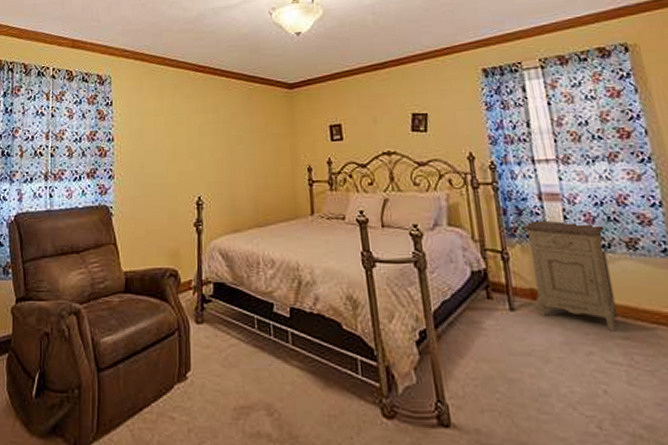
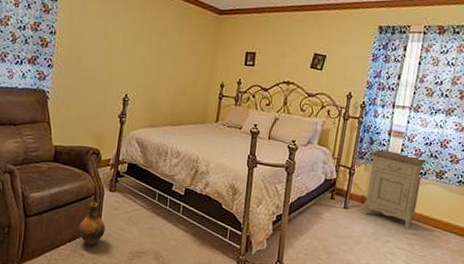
ceramic jug: none [163,341,197,404] -> present [78,202,106,246]

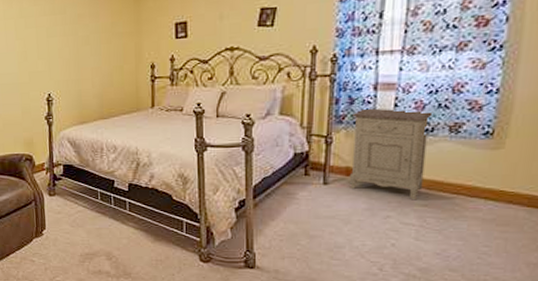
ceramic jug: present [78,202,106,246] -> none [24,209,51,252]

